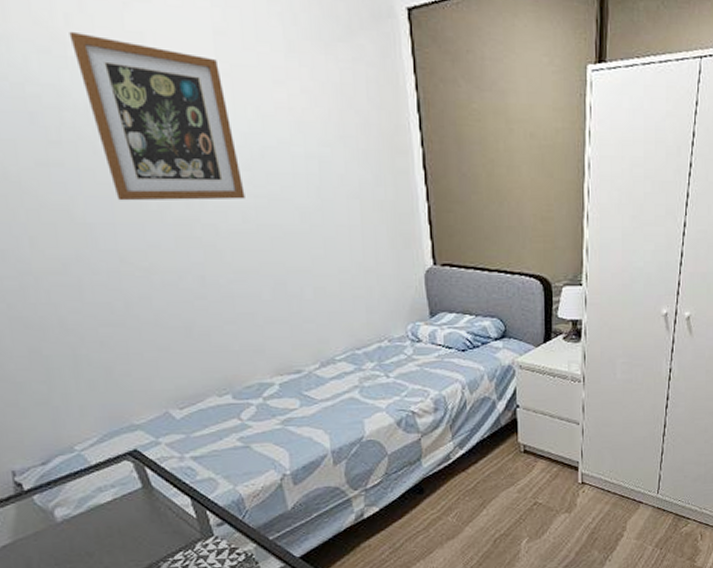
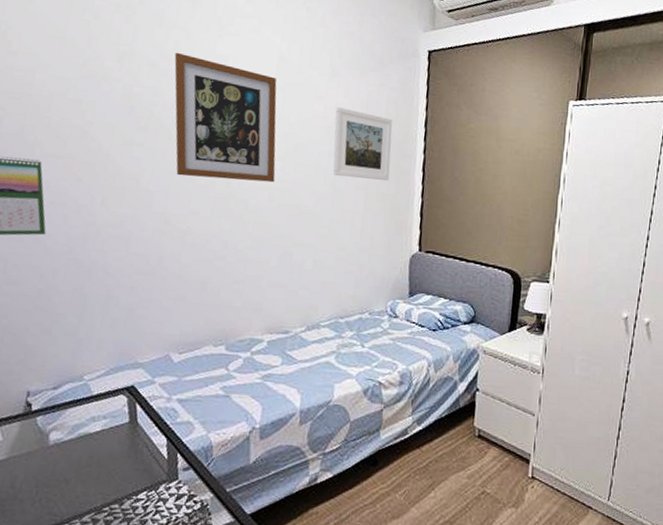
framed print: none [302,94,386,185] -> present [333,107,393,181]

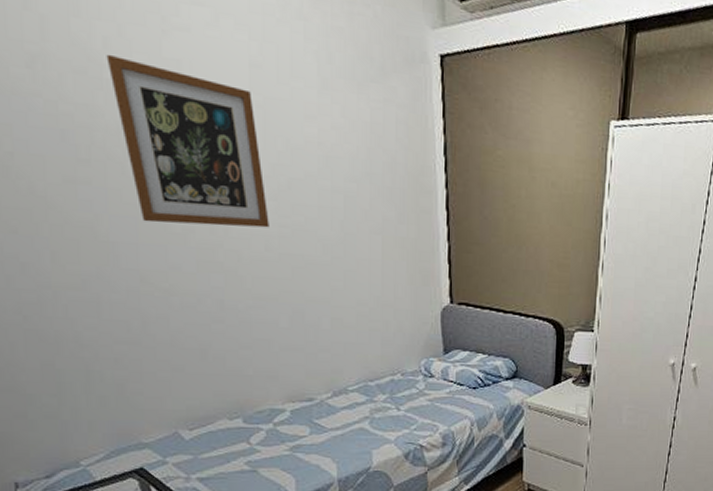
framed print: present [333,107,393,181] -> none [332,130,409,222]

